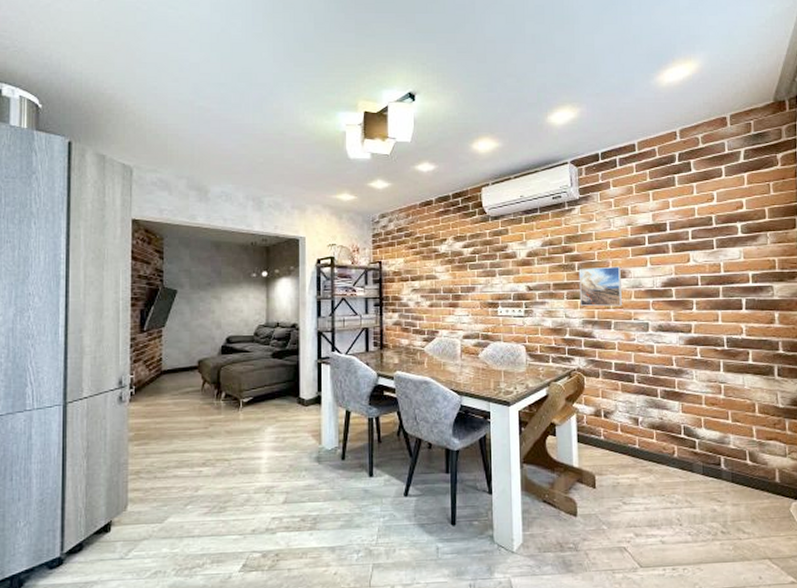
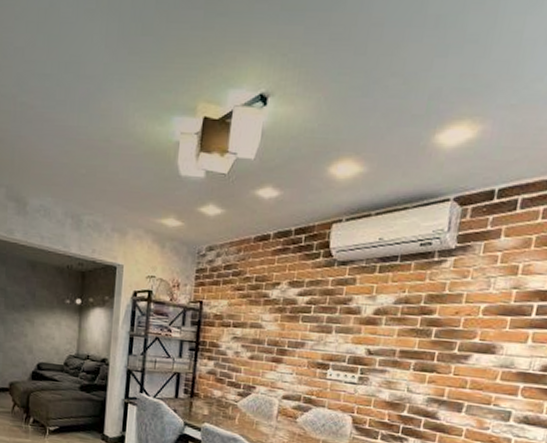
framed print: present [578,266,622,307] -> none [428,336,491,388]

